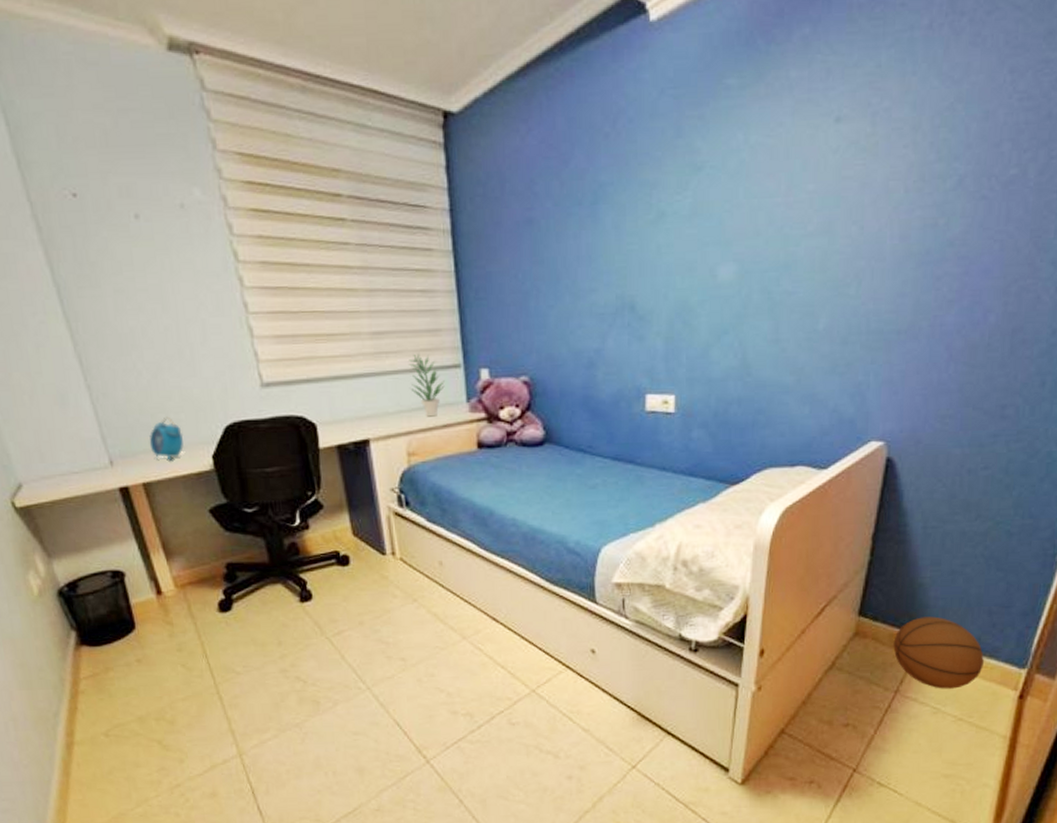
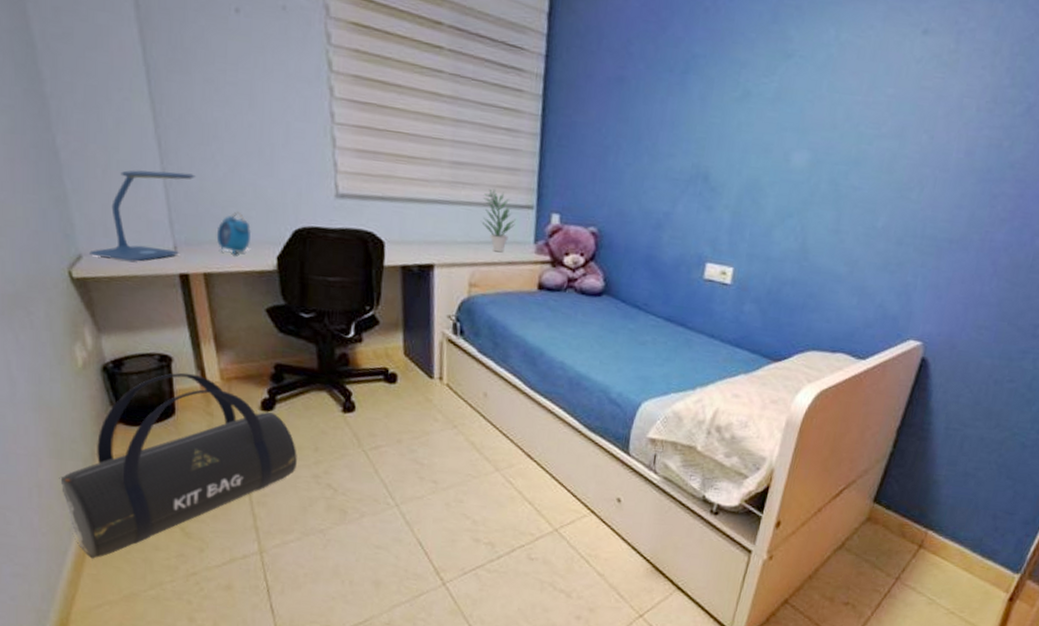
desk lamp: none [29,386,120,483] -> present [89,170,195,262]
duffel bag: none [32,585,263,784] -> present [59,372,297,559]
basketball: present [893,616,984,689] -> none [900,511,983,584]

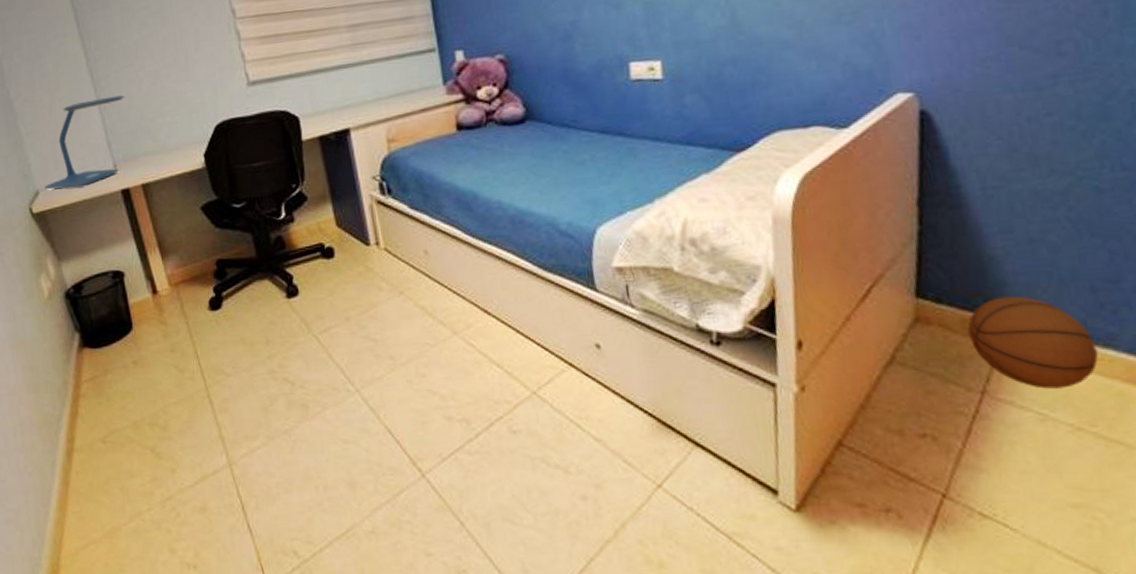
duffel bag: present [59,372,297,559] -> none [38,285,252,495]
alarm clock: present [216,211,252,255] -> none [148,119,179,161]
potted plant: present [481,189,516,253] -> none [385,41,421,102]
basketball: none [900,511,983,584] -> present [967,296,1098,389]

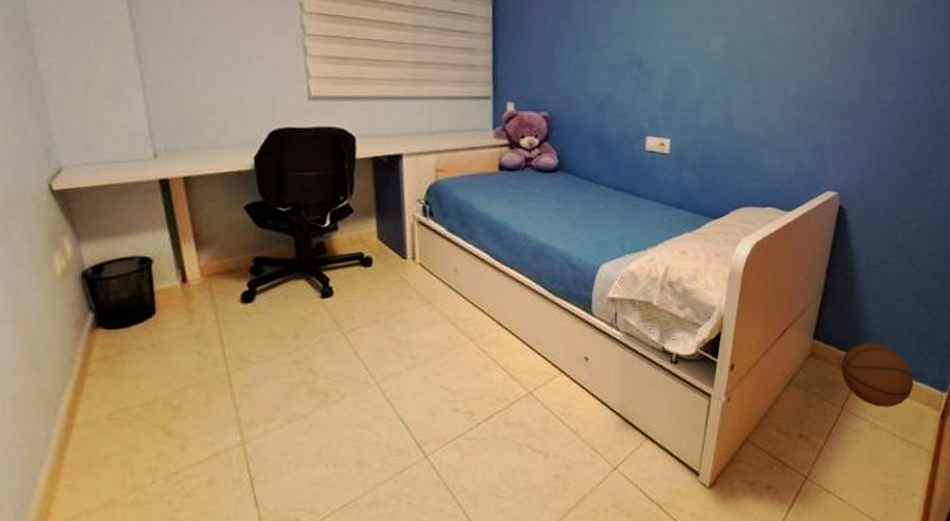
desk lamp: present [45,95,124,189] -> none [70,86,175,171]

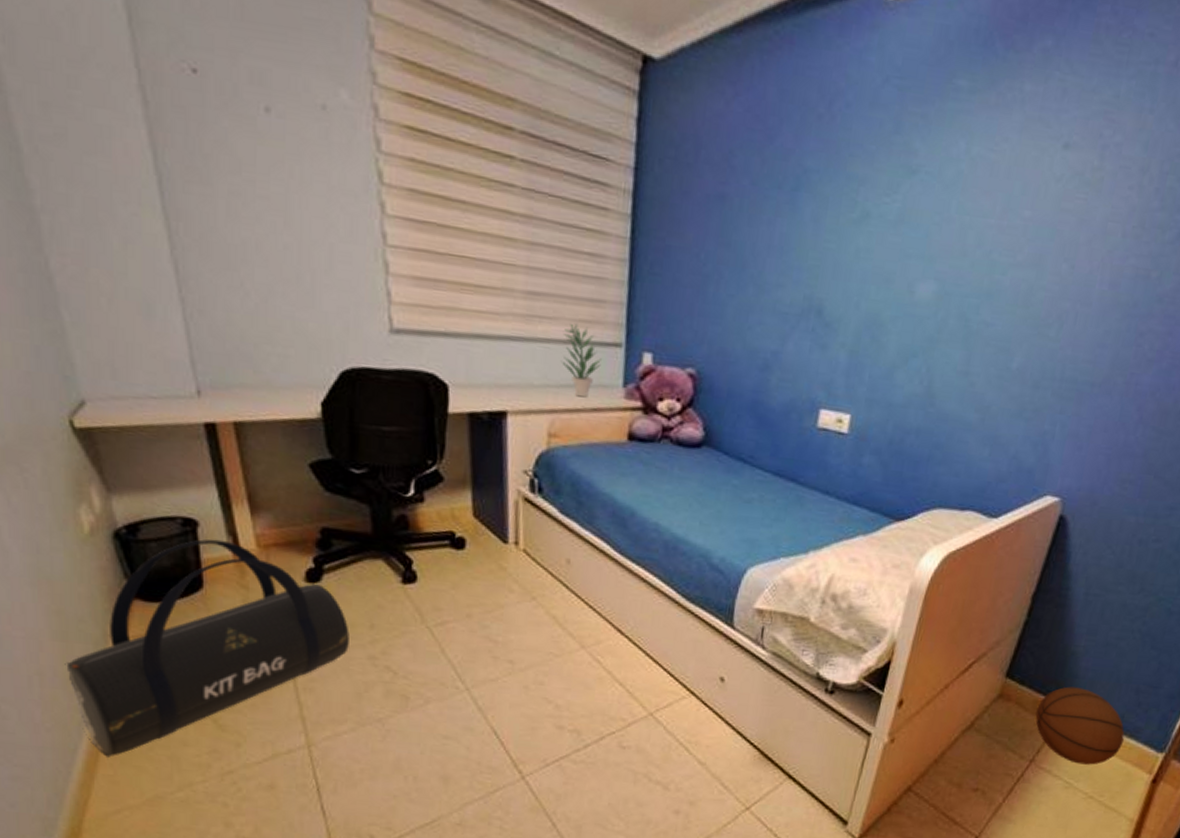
duffel bag: none [35,273,278,468] -> present [64,539,350,758]
potted plant: none [444,84,475,139] -> present [562,323,601,398]

